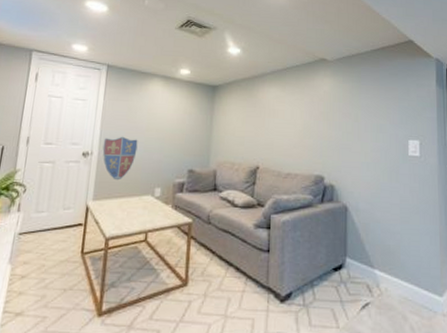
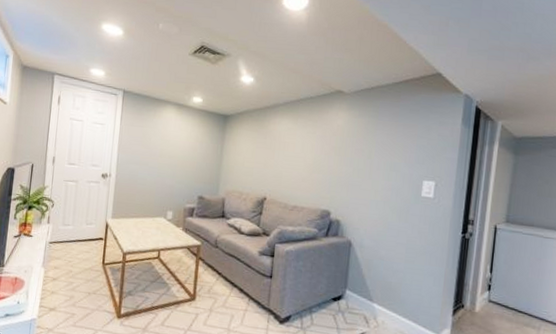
decorative shield: present [102,136,138,181] -> none [120,160,152,202]

